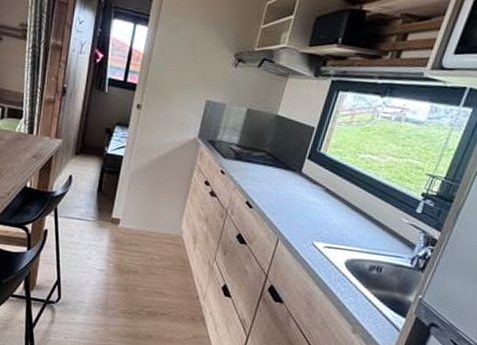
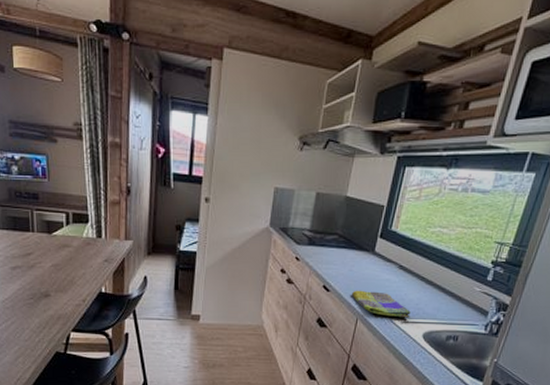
dish towel: none [275,209,334,243] -> present [352,290,411,318]

